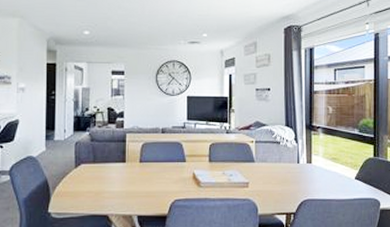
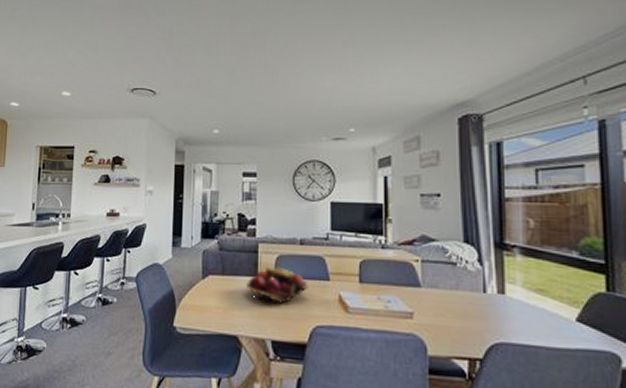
fruit basket: none [116,152,169,184] -> present [246,266,308,304]

